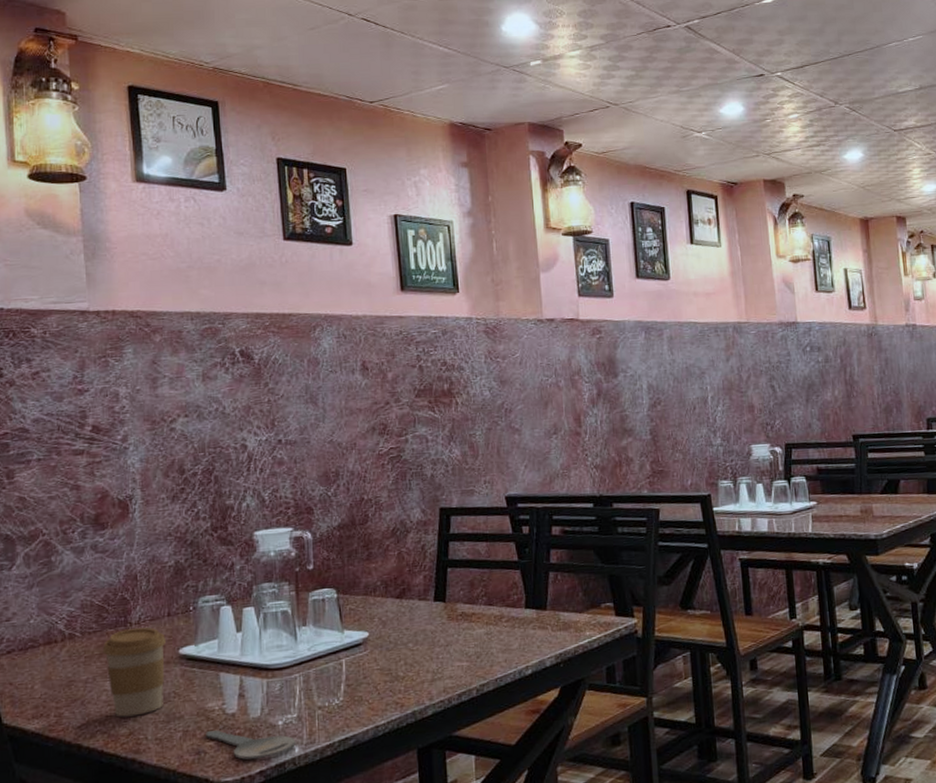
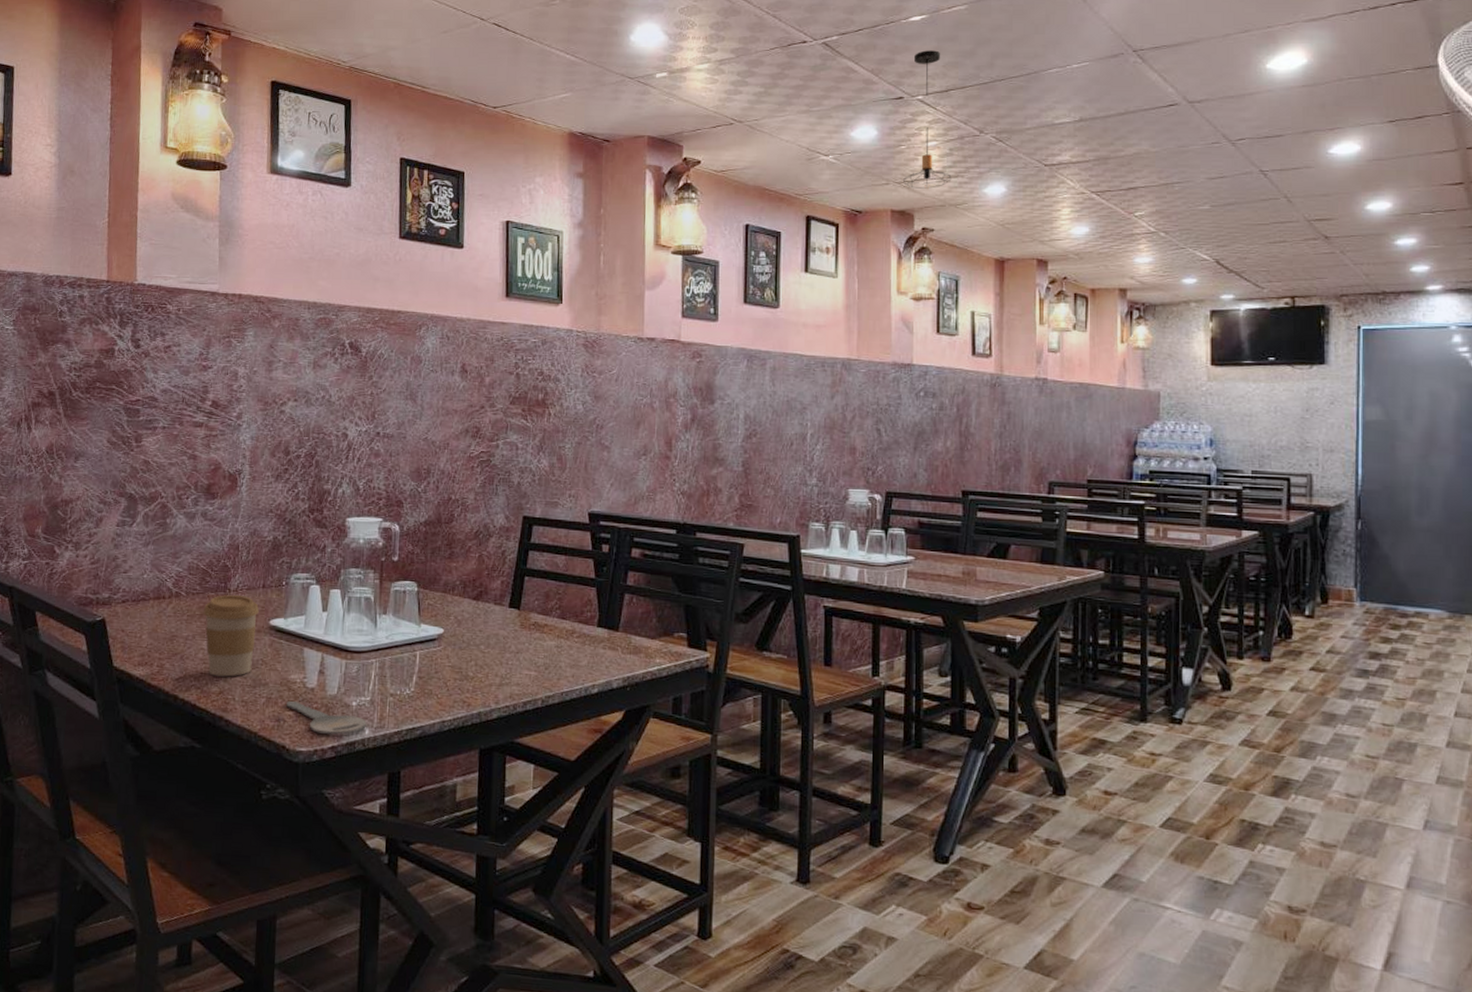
pendant light: none [770,30,815,159] -> present [903,50,952,190]

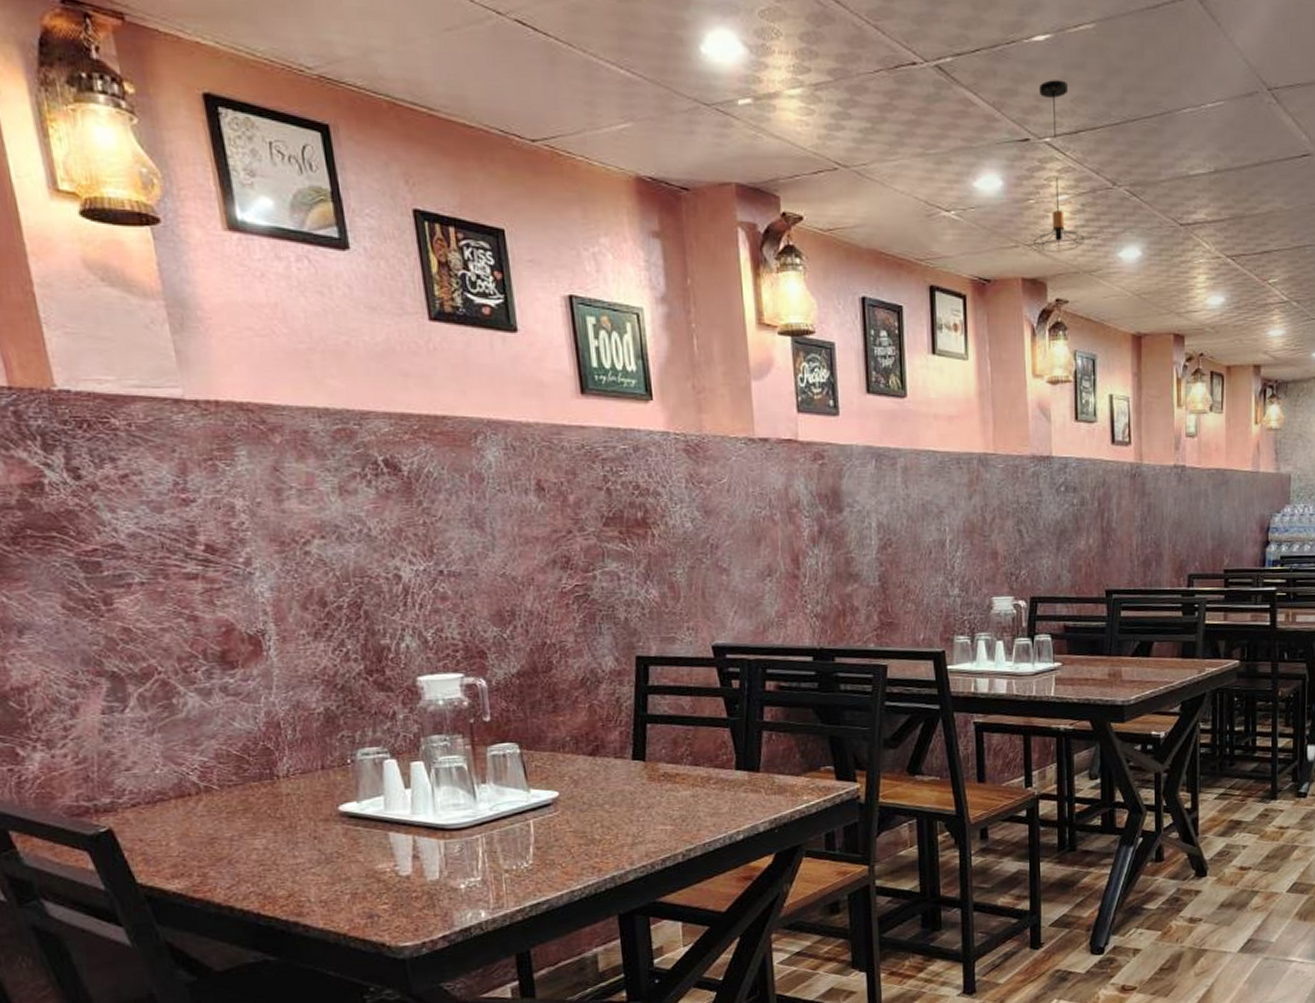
coffee cup: present [203,595,259,677] -> none [247,781,326,878]
key: present [286,701,366,735] -> none [378,893,481,924]

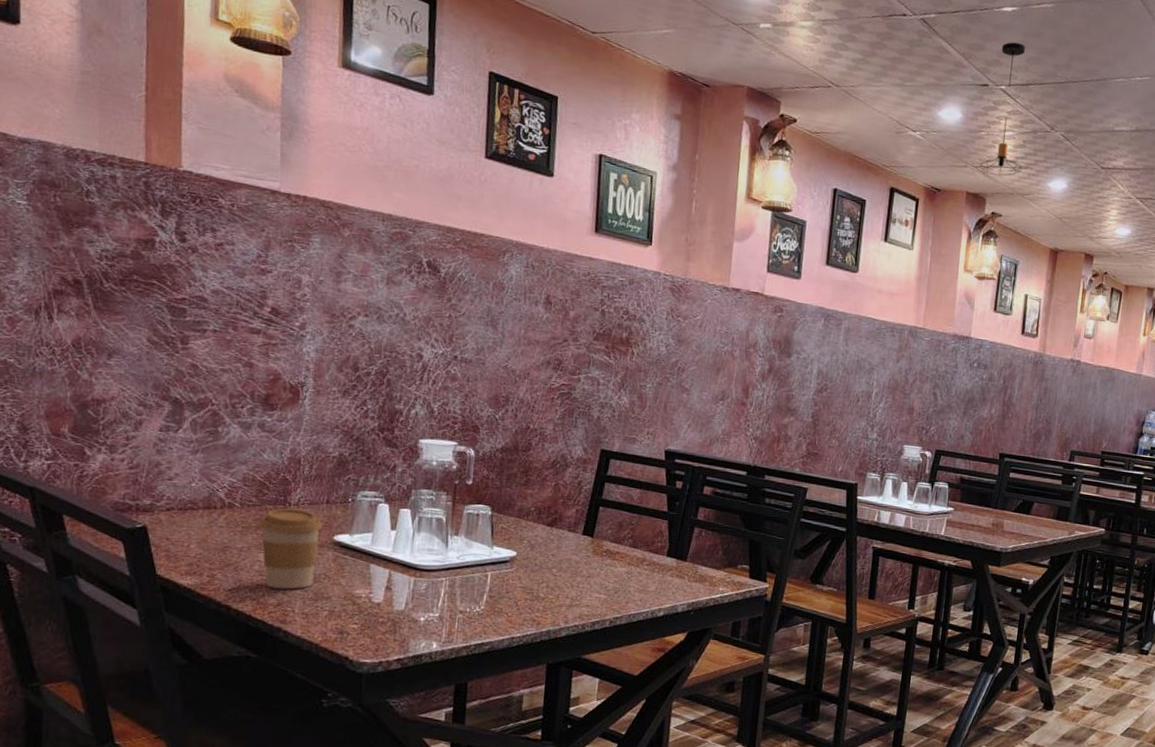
coffee cup: none [247,781,326,878] -> present [259,508,322,589]

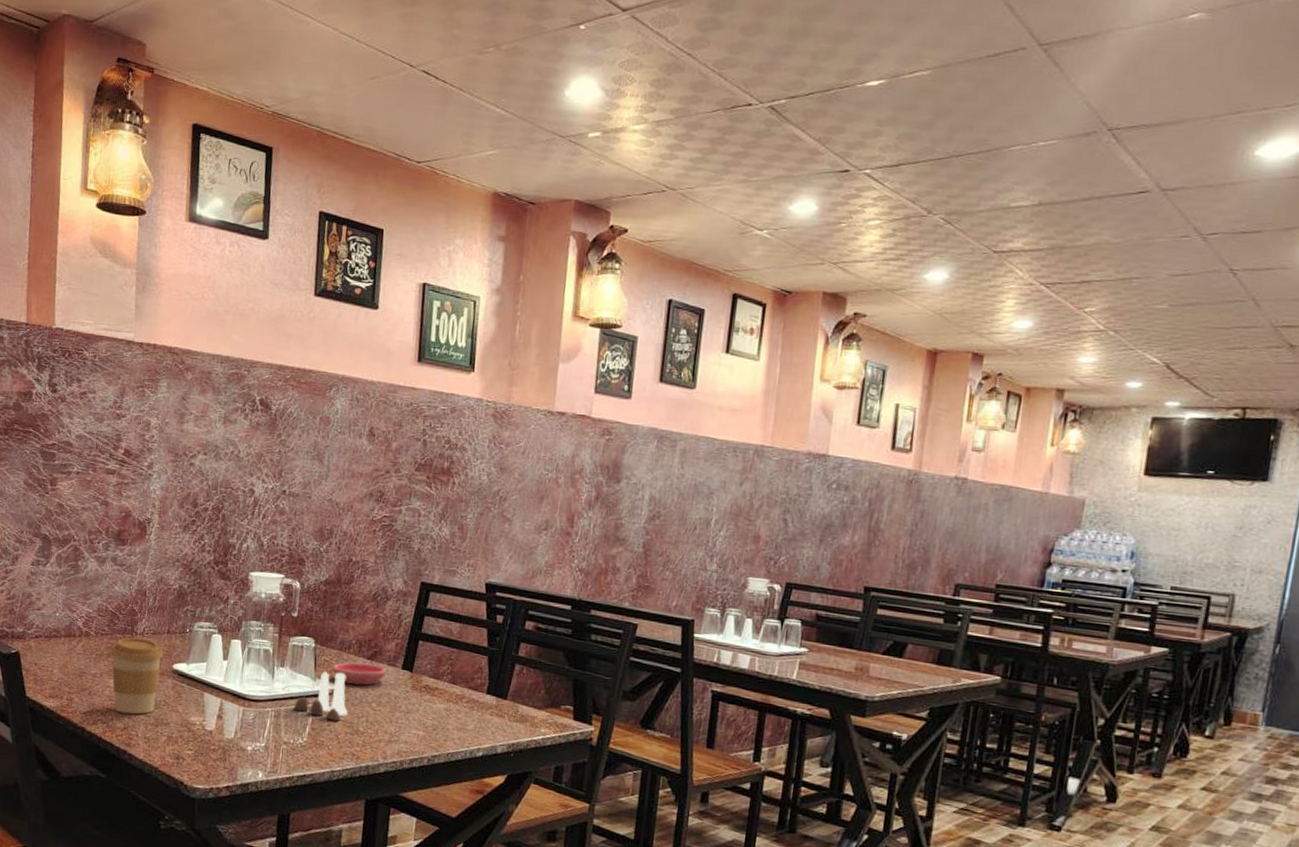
salt and pepper shaker set: none [468,539,527,588] -> present [292,671,348,721]
saucer: none [510,529,567,552] -> present [332,662,386,685]
pendant light: present [980,42,1026,177] -> none [839,119,896,272]

